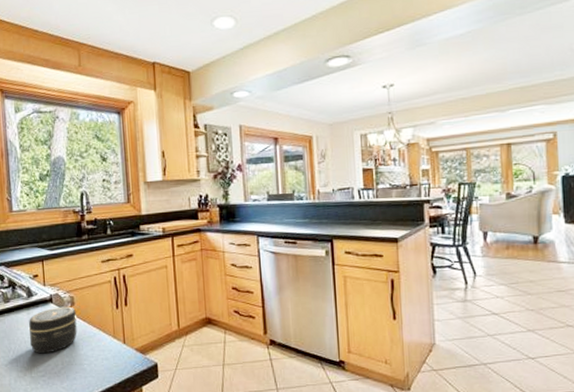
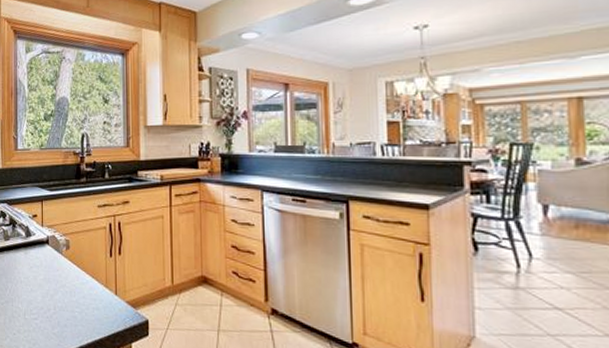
jar: present [28,306,77,354] -> none [25,249,71,297]

